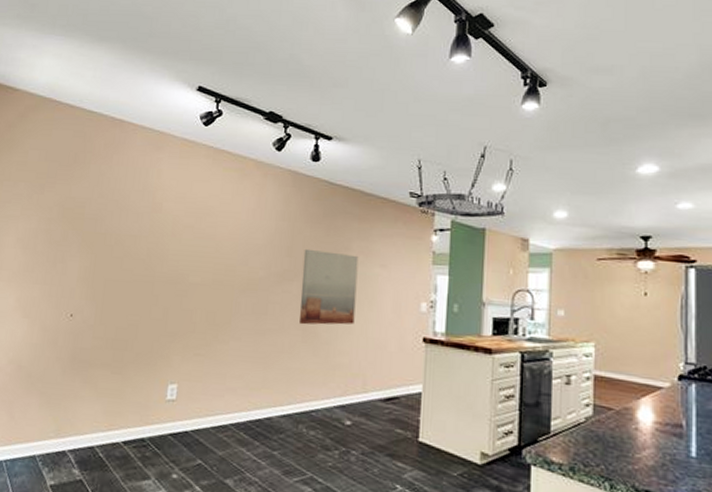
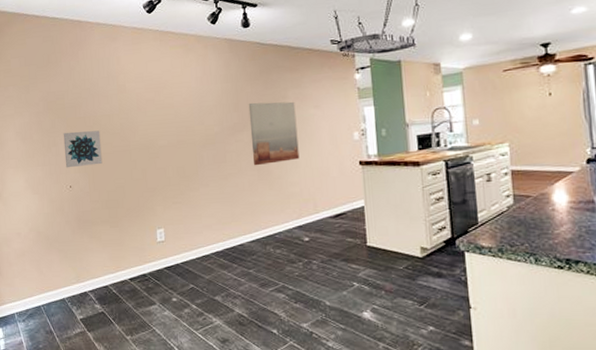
wall art: none [70,248,121,294] -> present [63,130,103,168]

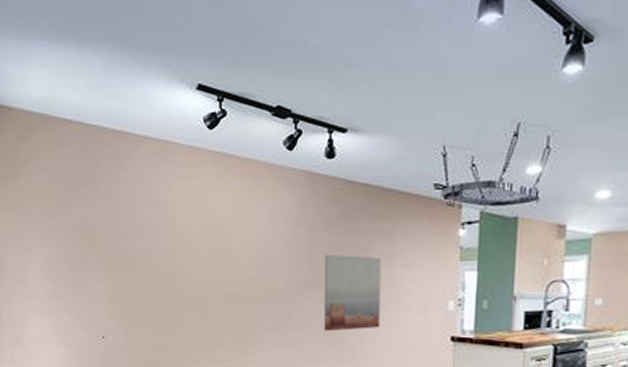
wall art: present [63,130,103,168] -> none [96,271,143,315]

